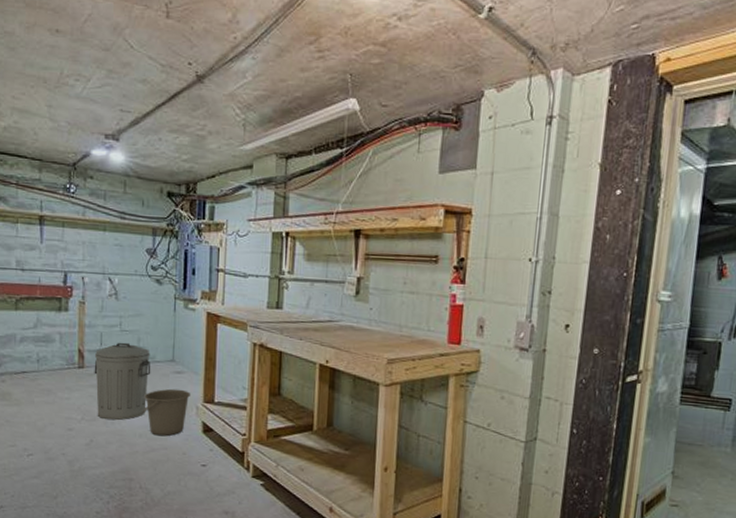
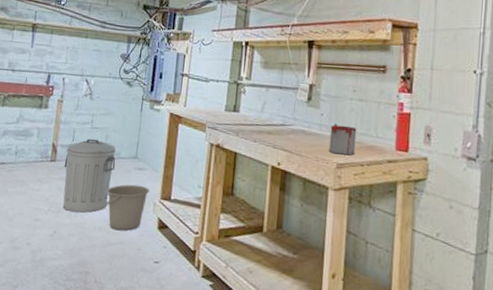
paint can: none [378,317,408,351] -> present [328,123,357,156]

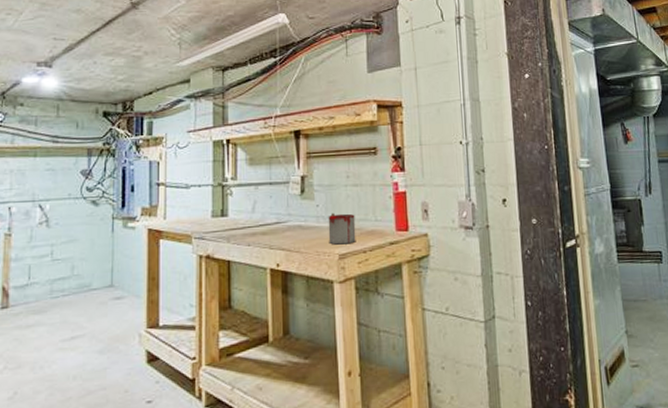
trash can: present [62,138,116,213] -> none [20,272,87,365]
bucket: present [104,184,149,231] -> none [77,317,132,375]

